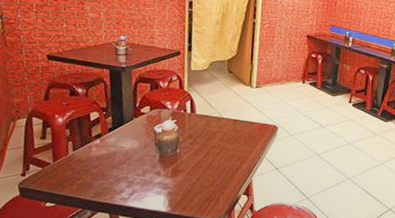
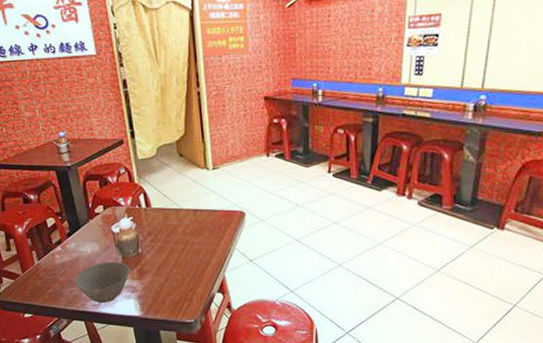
bowl: none [107,158,165,198] -> present [75,261,130,304]

